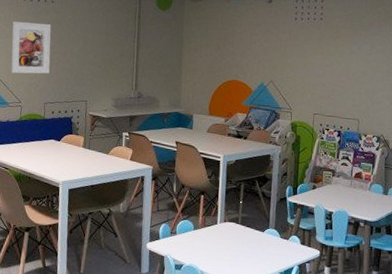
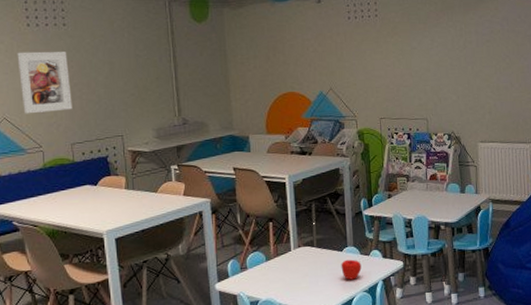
apple: none [261,240,280,260] -> present [341,259,362,280]

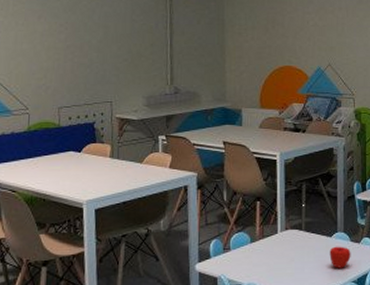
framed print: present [17,51,72,114] -> none [12,11,63,75]

